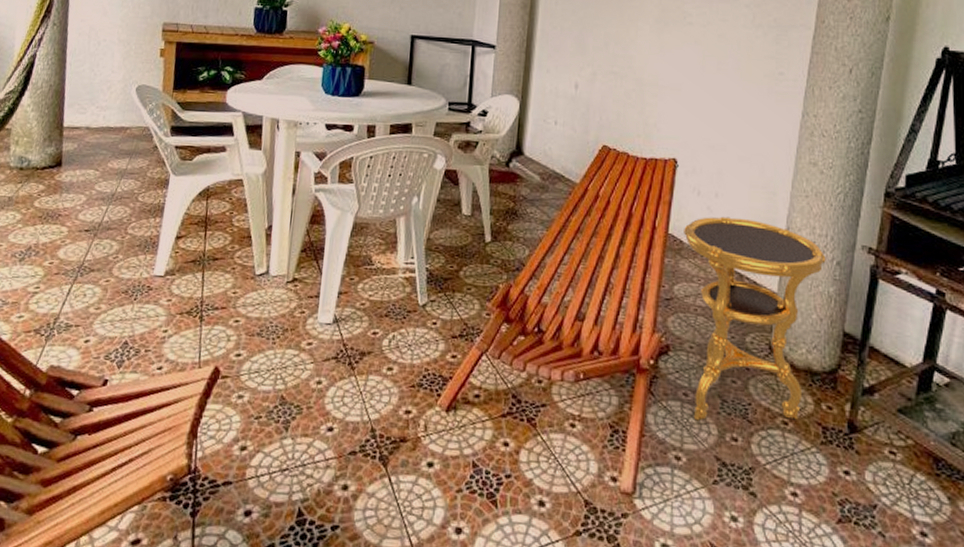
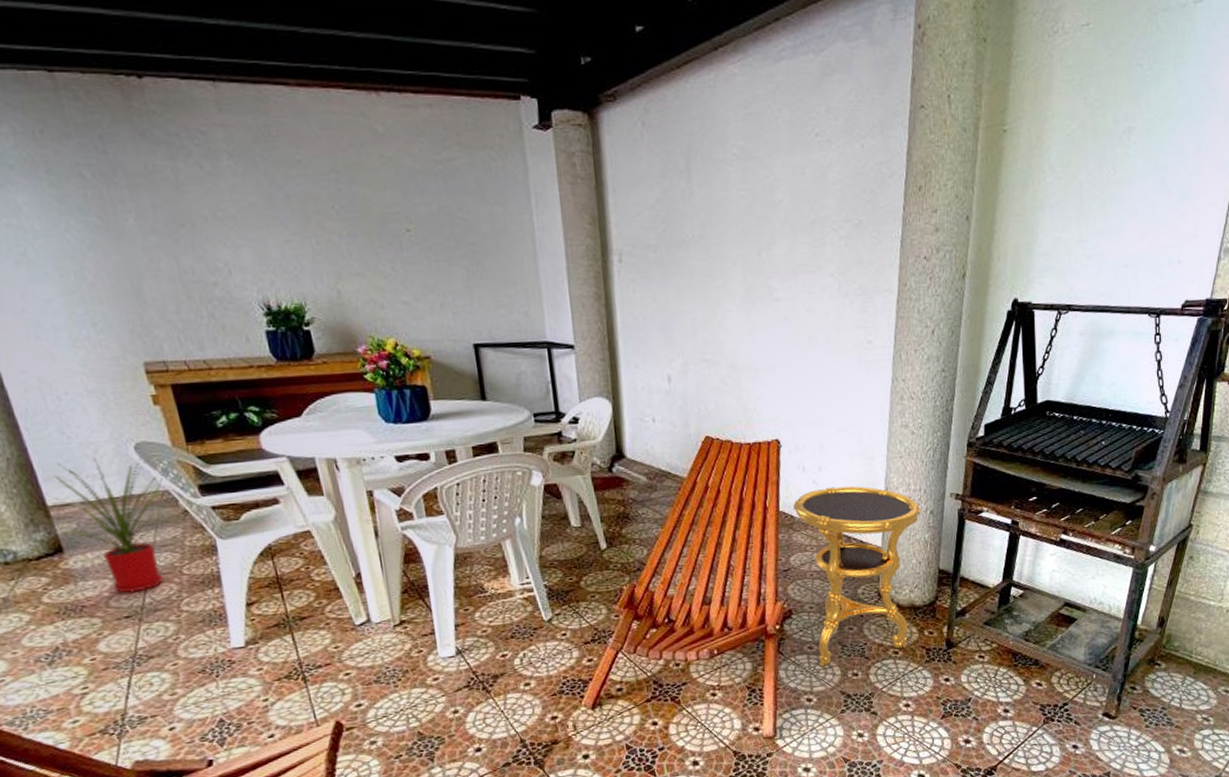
house plant: none [58,92,152,211] -> present [37,457,182,594]

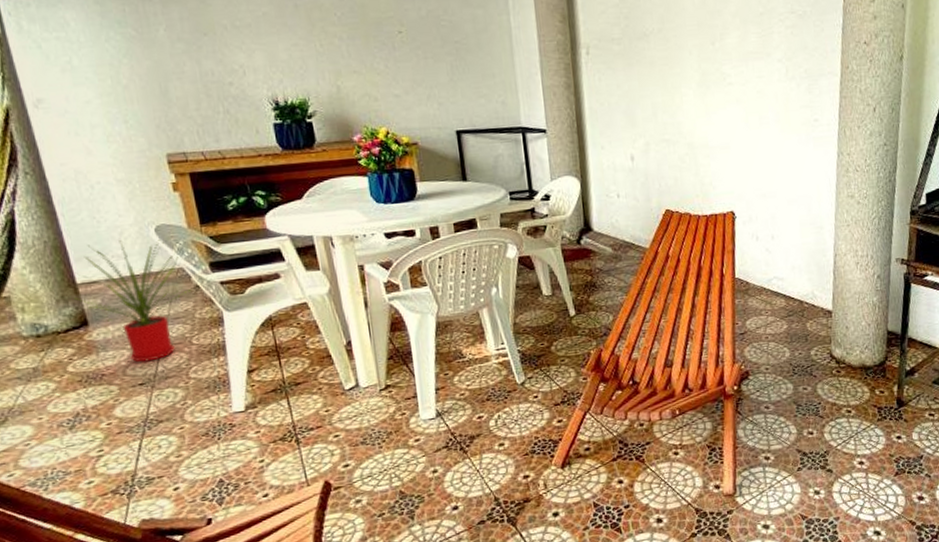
side table: present [793,486,921,667] -> none [748,253,869,426]

